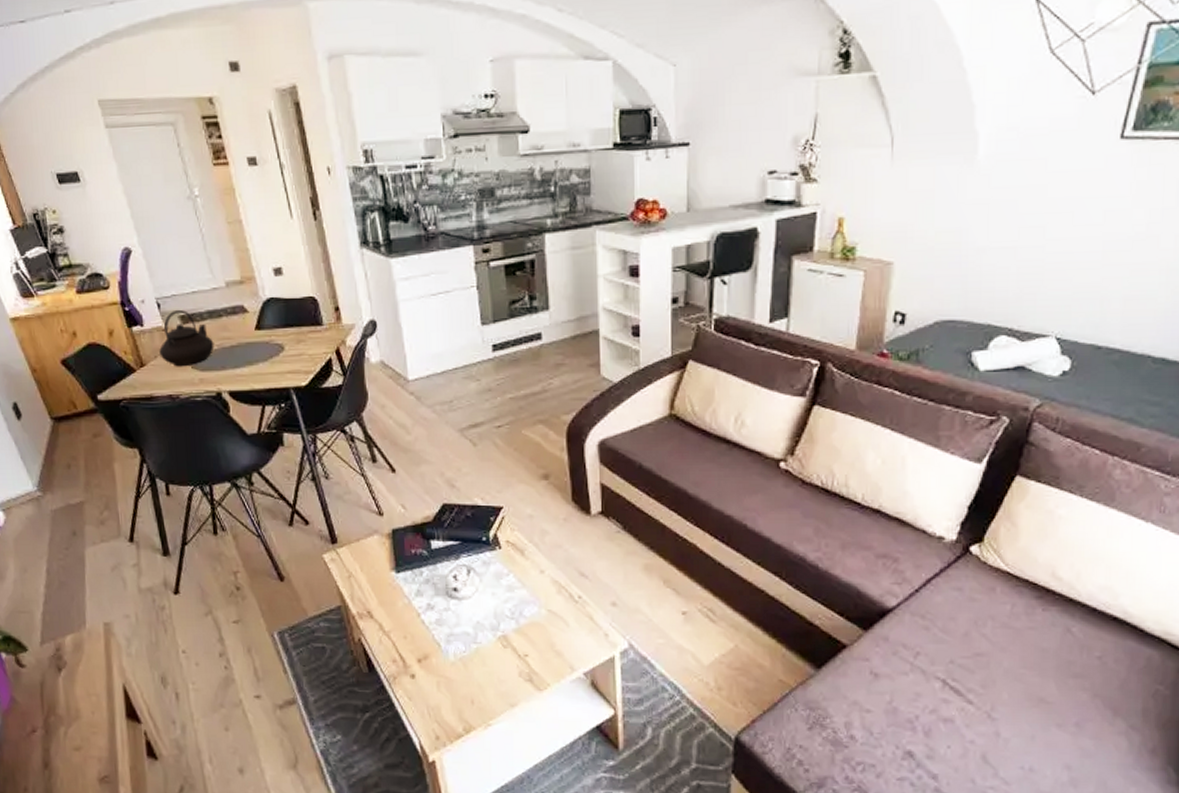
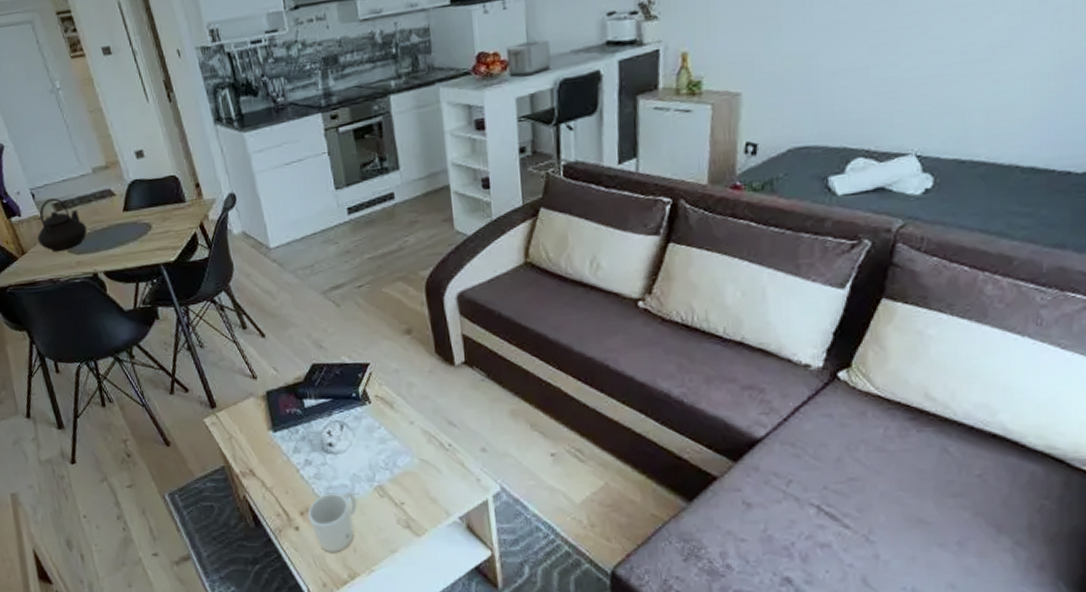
mug: none [426,640,478,704] -> present [308,492,357,553]
toaster: none [665,191,710,227] -> present [506,39,551,77]

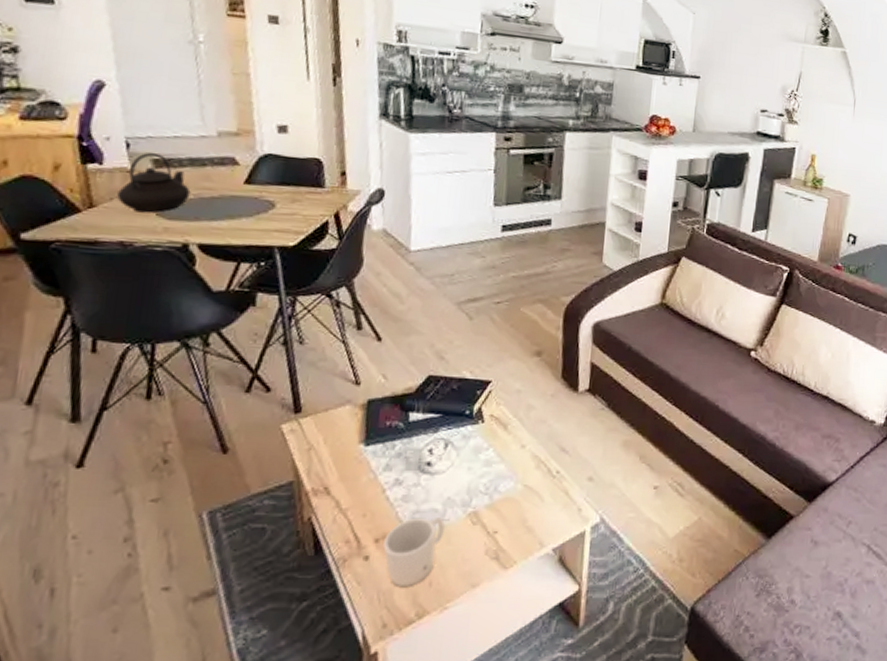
toaster: present [506,39,551,77] -> none [674,115,713,145]

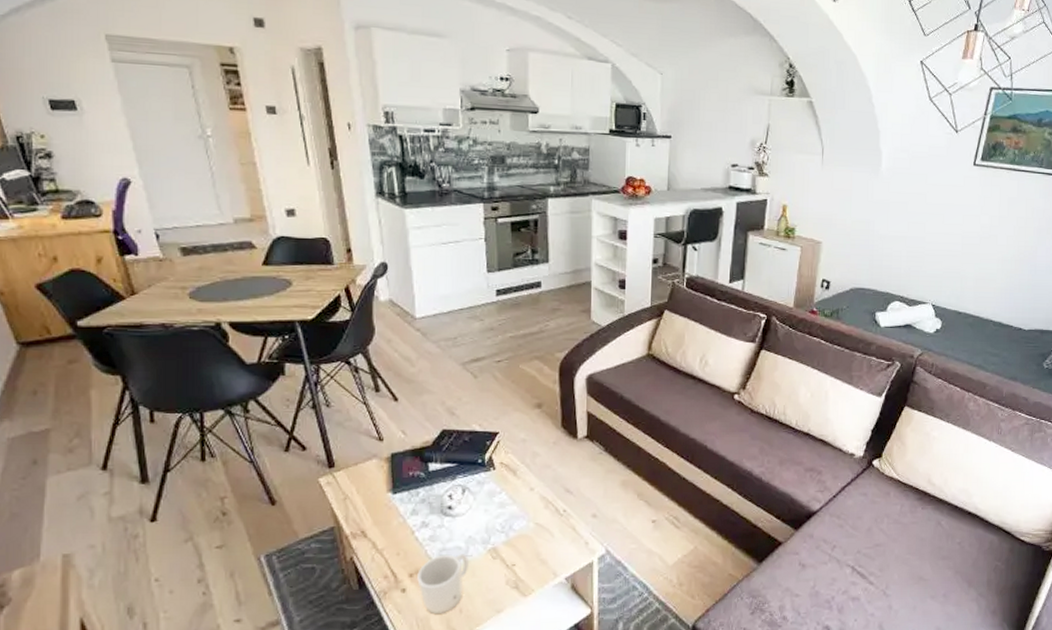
teapot: present [117,152,191,213] -> none [154,241,217,297]

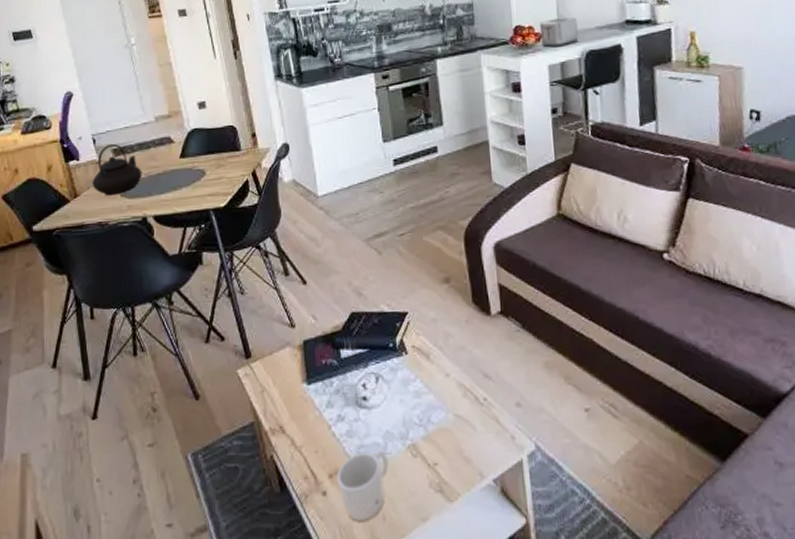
teapot: none [154,241,217,297] -> present [92,143,142,196]
toaster: none [650,174,686,203] -> present [539,17,579,48]

